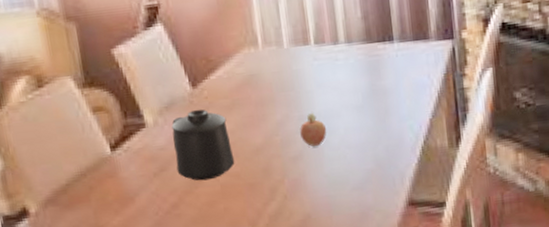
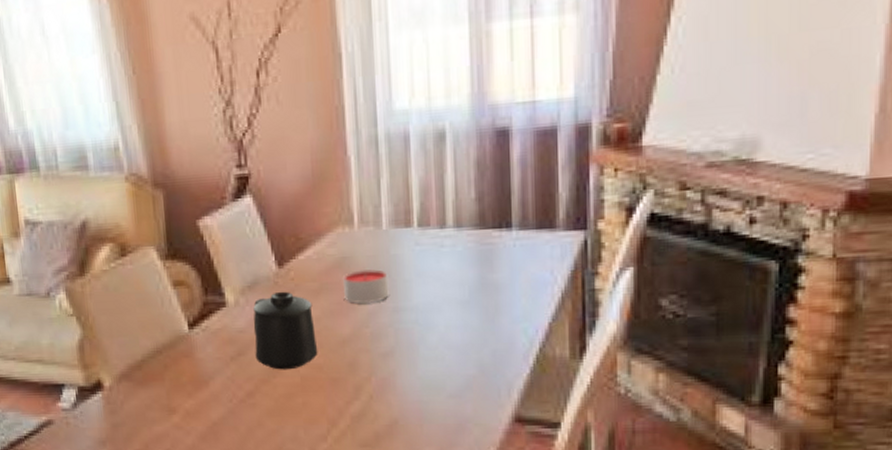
candle: none [252,83,294,115] -> present [343,269,389,303]
fruit: present [300,113,327,147] -> none [393,305,425,343]

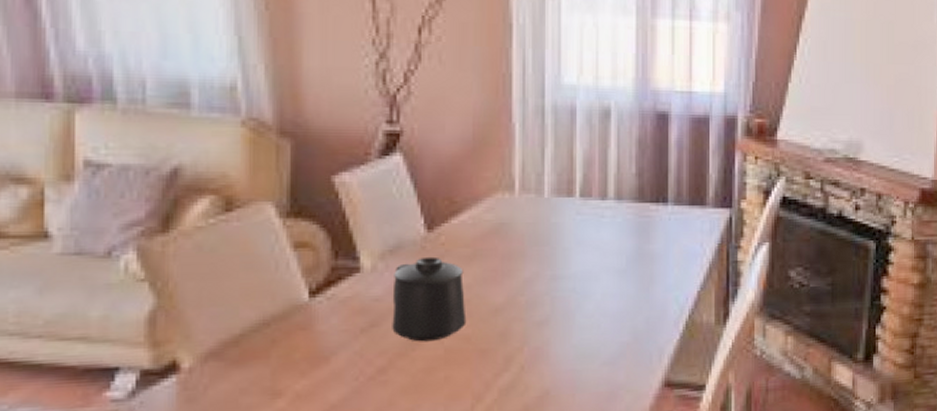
candle: present [343,269,389,303] -> none [498,237,547,271]

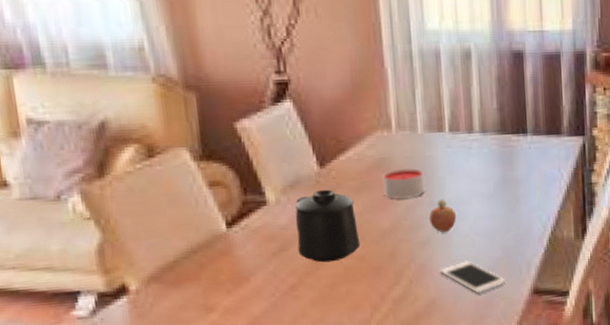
candle: none [498,237,547,271] -> present [383,168,425,199]
fruit: none [550,273,582,311] -> present [429,199,457,232]
cell phone: none [557,345,634,385] -> present [440,261,506,294]

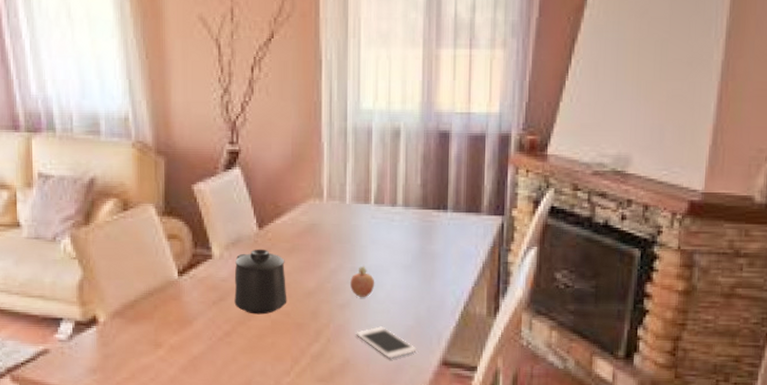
candle: present [383,168,425,199] -> none [311,235,349,263]

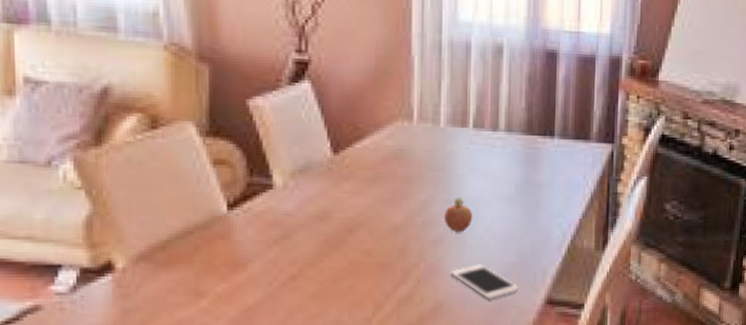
mug: present [234,249,287,315] -> none [302,177,369,254]

